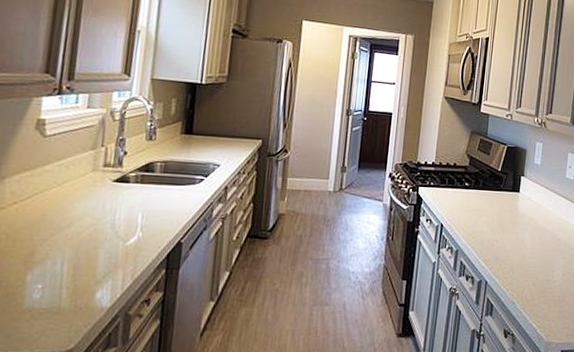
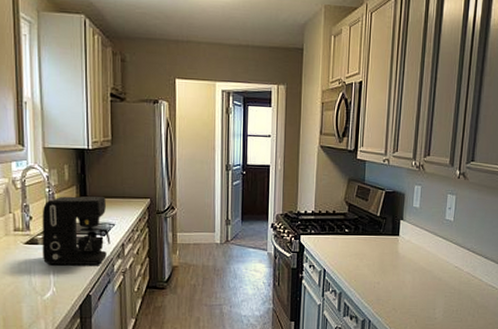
coffee maker: none [132,131,214,209] -> present [42,196,111,266]

